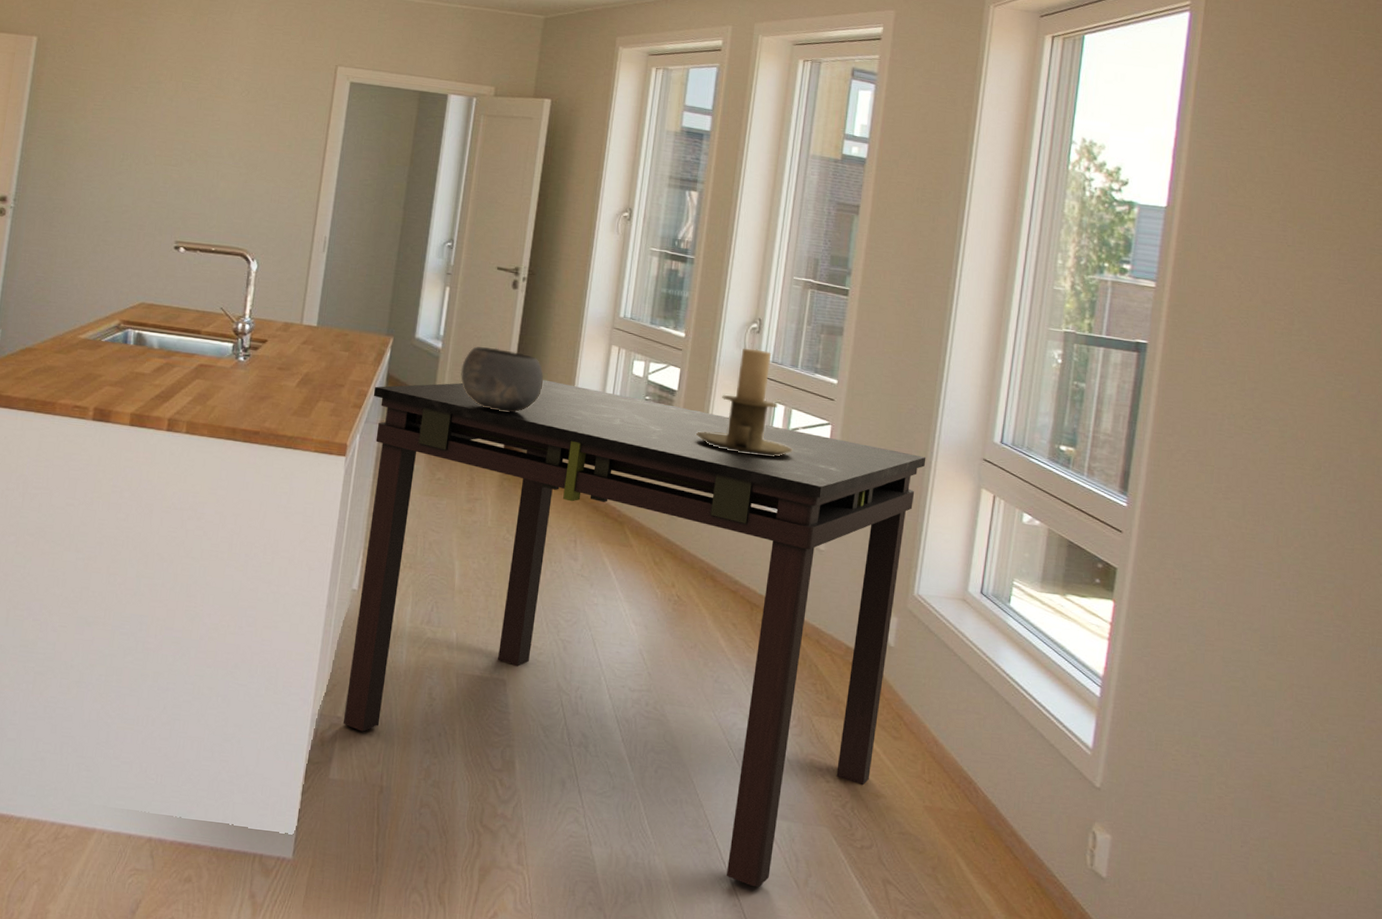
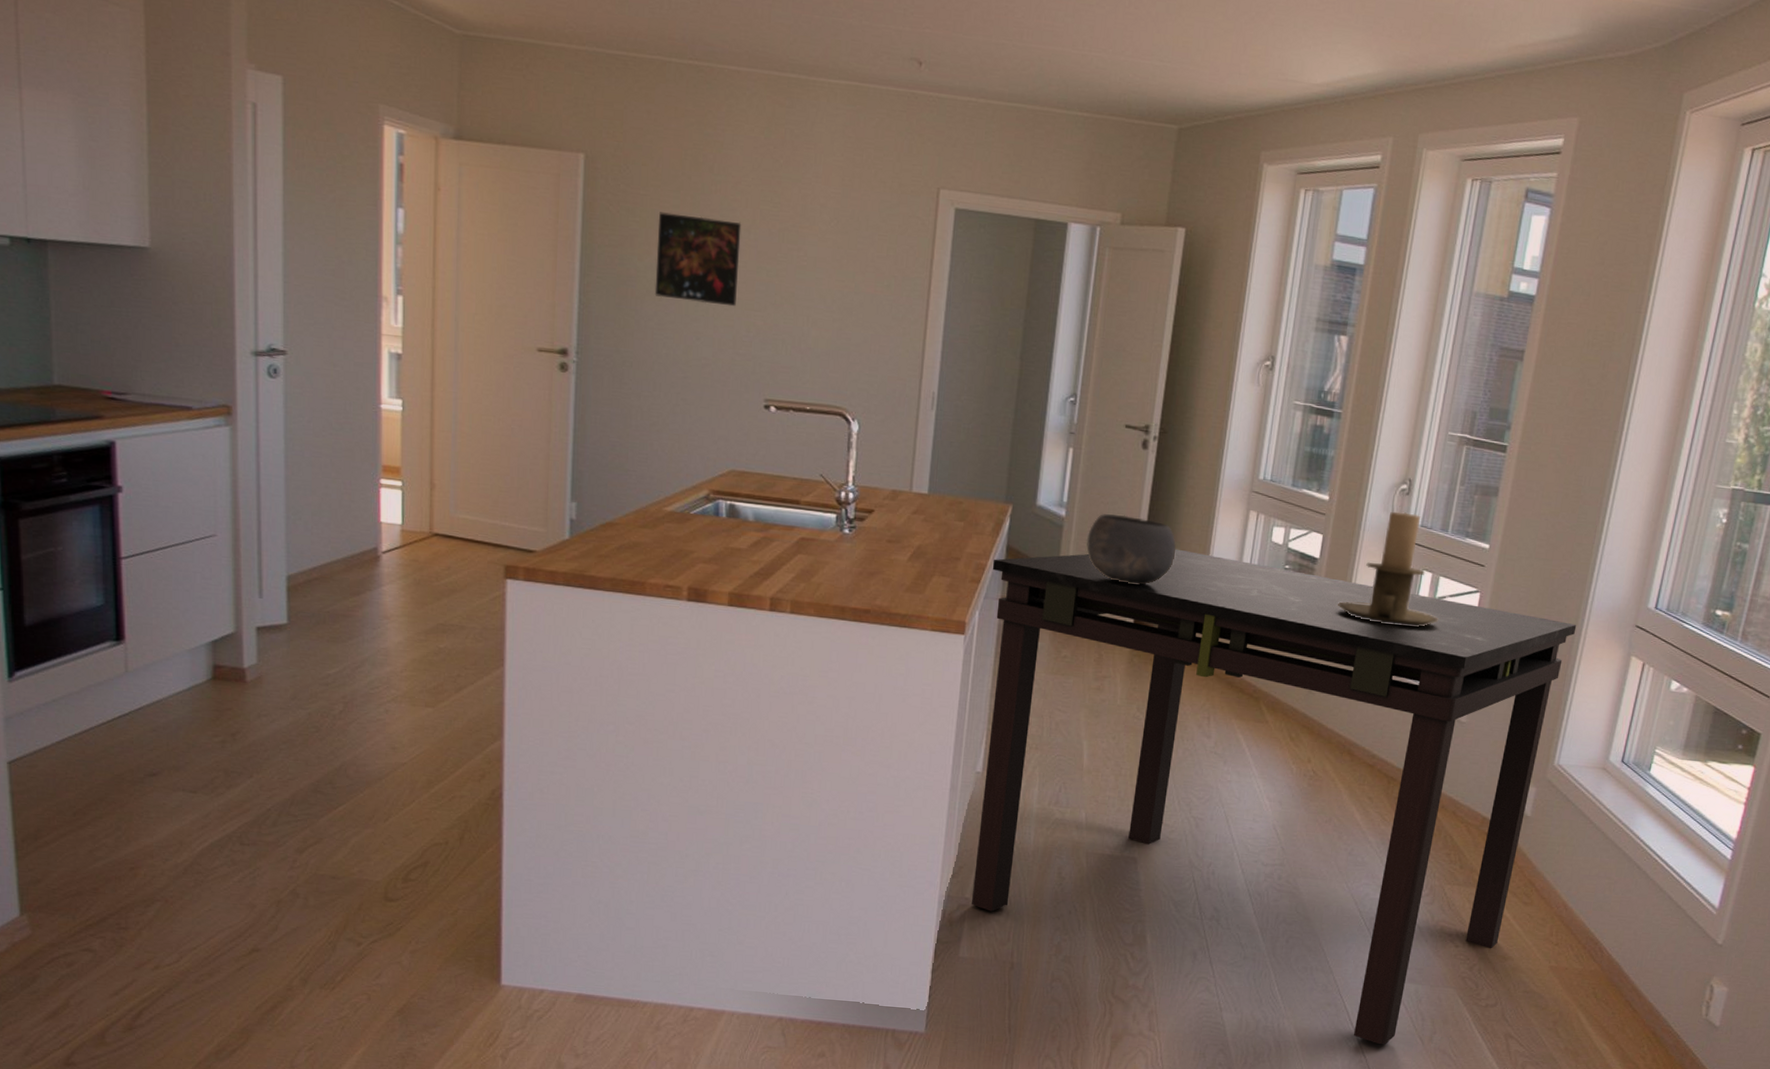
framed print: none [86,84,166,162] -> present [654,212,742,307]

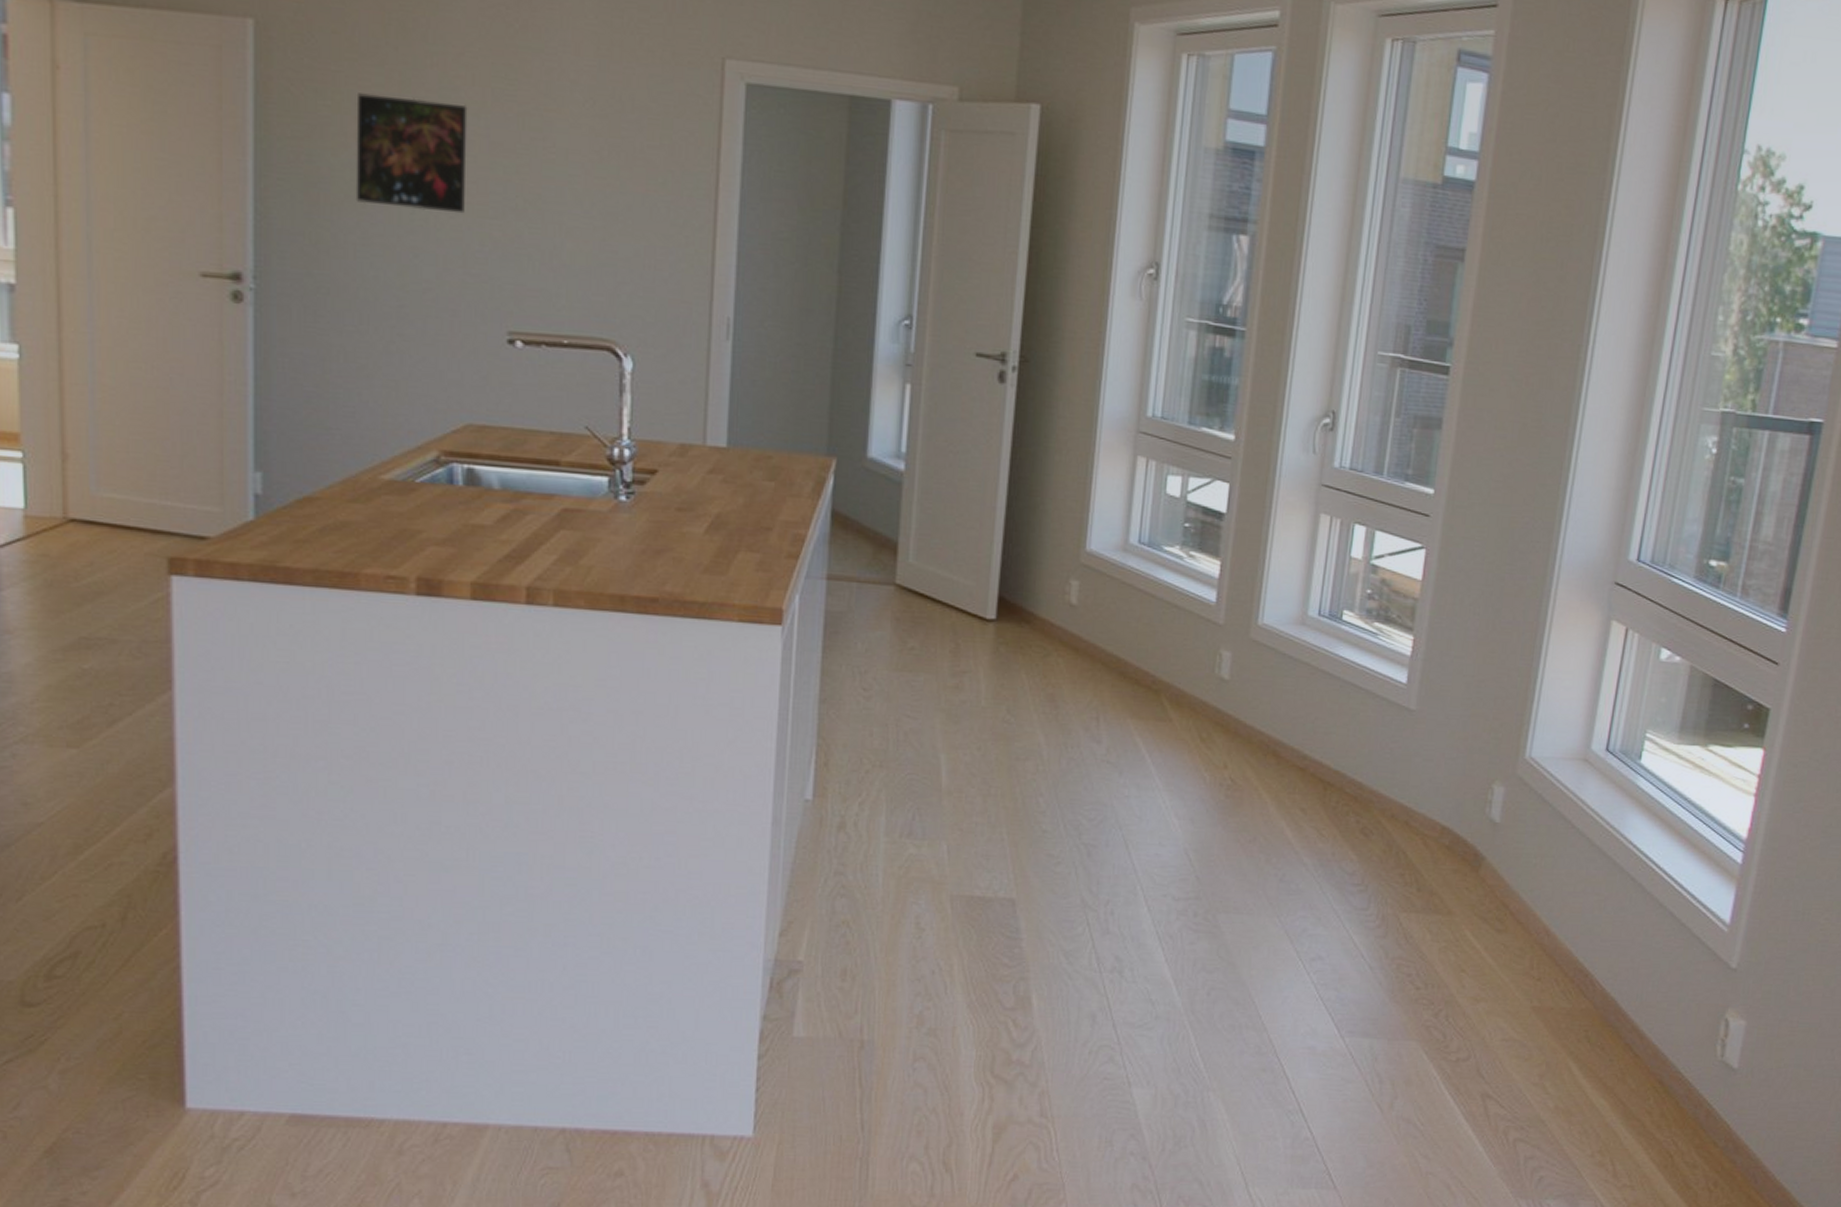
dining table: present [971,549,1577,1045] -> none [805,507,1545,1117]
bowl: present [1086,514,1176,585] -> none [932,466,1047,554]
candle holder: present [1338,511,1438,627] -> none [1252,451,1376,595]

